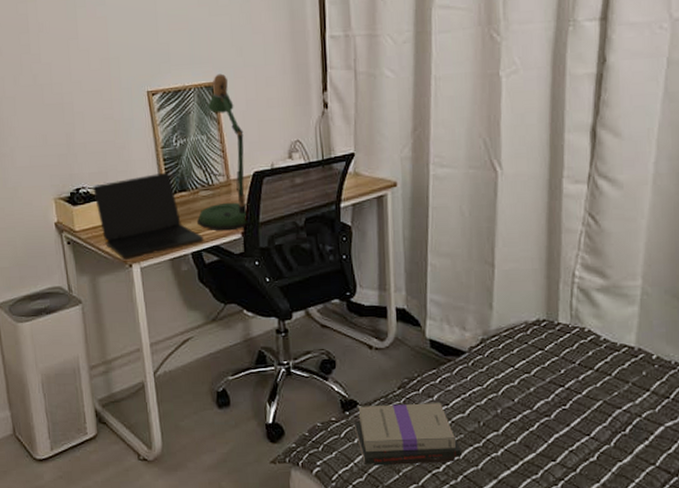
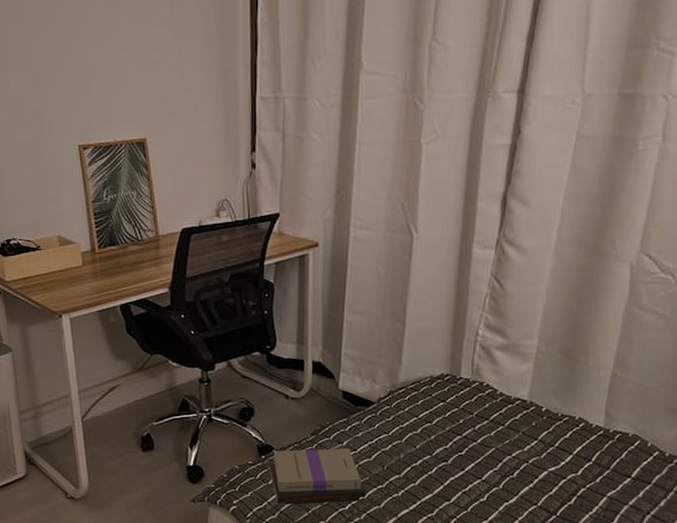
laptop: present [93,172,204,260] -> none [23,226,132,310]
desk lamp: present [196,73,254,230] -> none [125,130,181,284]

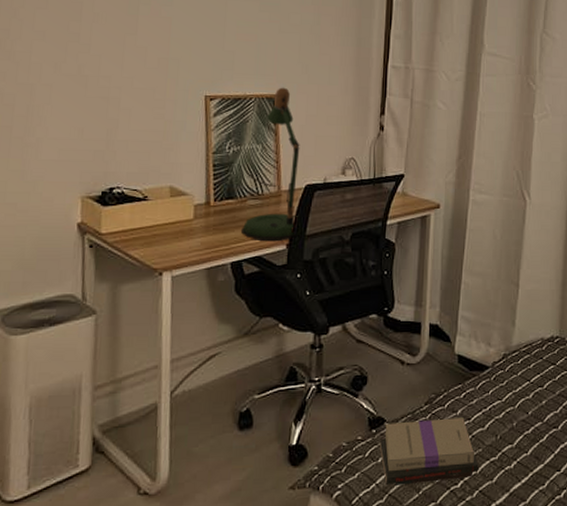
desk lamp: none [125,130,181,284] -> present [240,87,301,241]

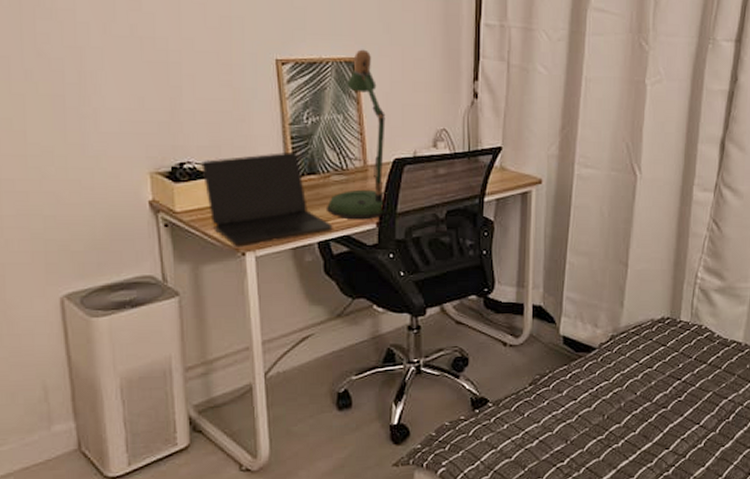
laptop: none [129,178,246,267] -> present [201,151,333,247]
books: present [379,418,479,486] -> none [482,398,586,463]

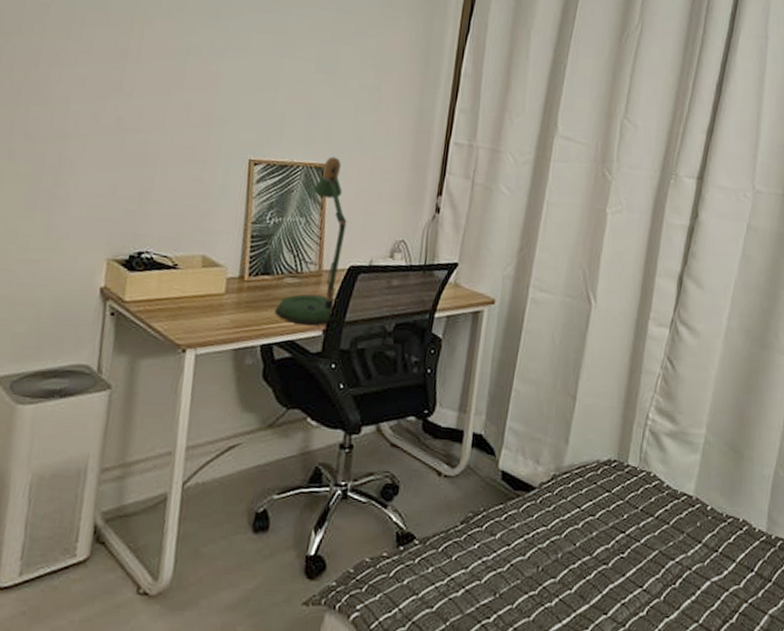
laptop: present [201,151,333,247] -> none [158,249,279,344]

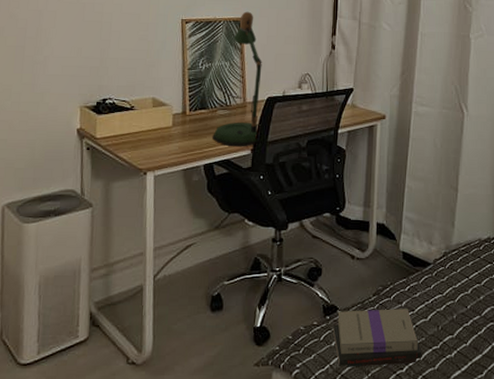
books: none [405,540,516,613] -> present [332,309,422,367]

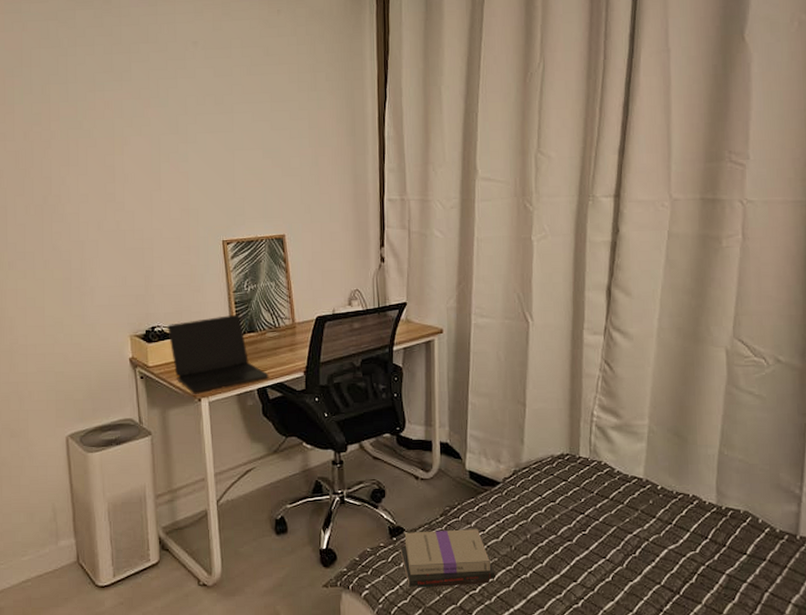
laptop: none [119,90,217,168] -> present [167,314,269,394]
desk lamp: present [211,11,263,146] -> none [263,227,316,369]

